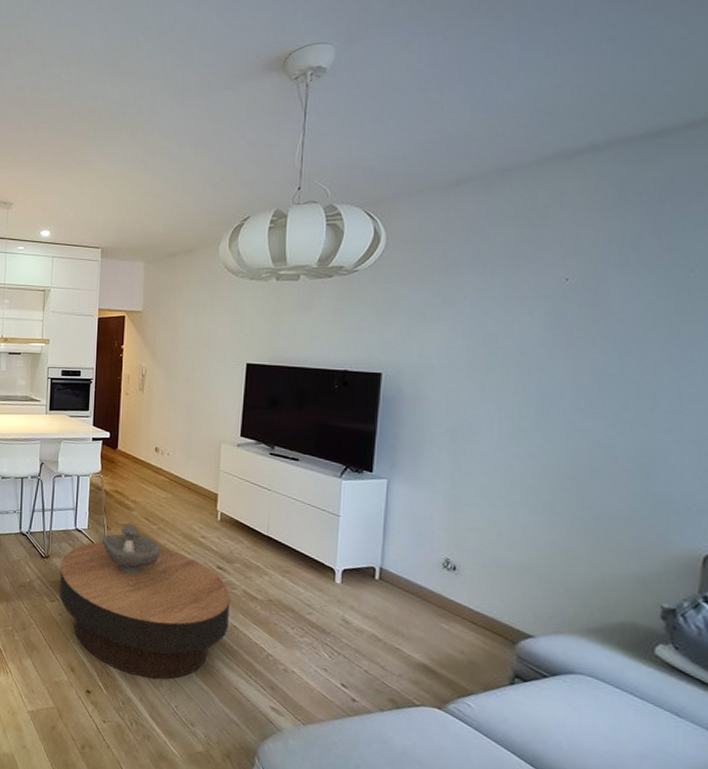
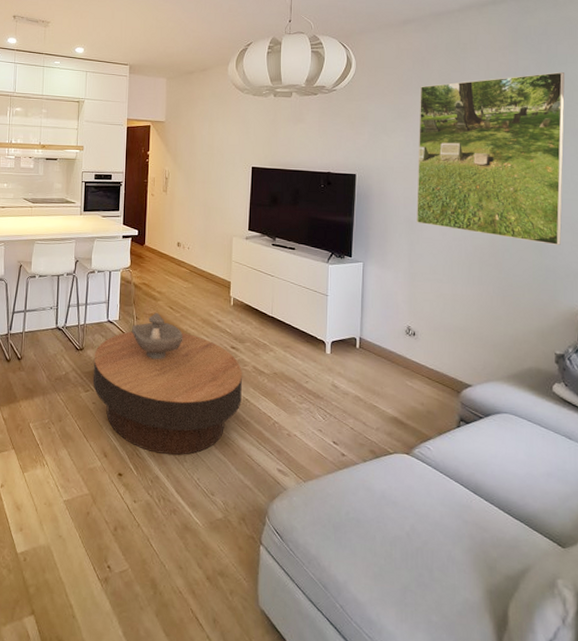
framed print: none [464,239,699,469] -> present [417,72,565,245]

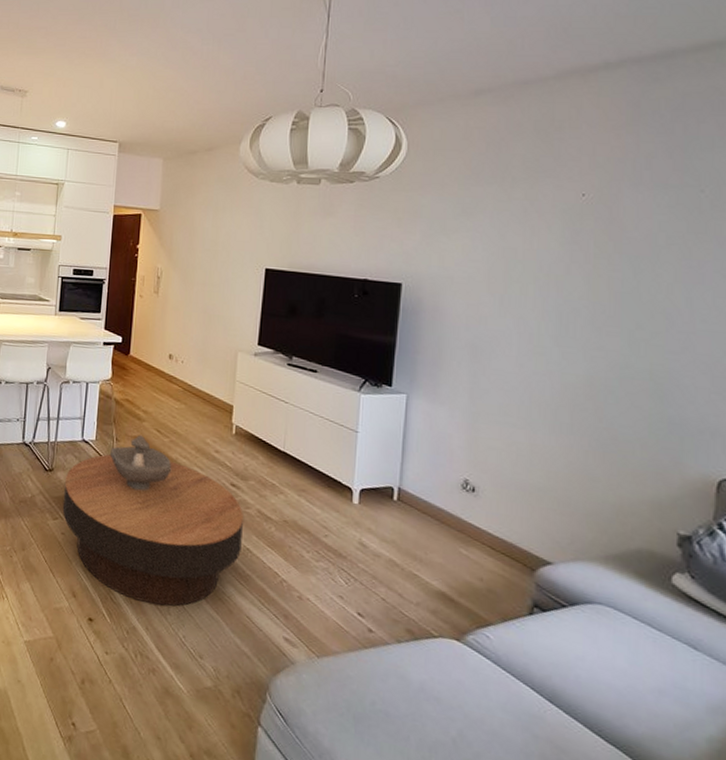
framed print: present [417,72,565,245] -> none [483,160,709,391]

